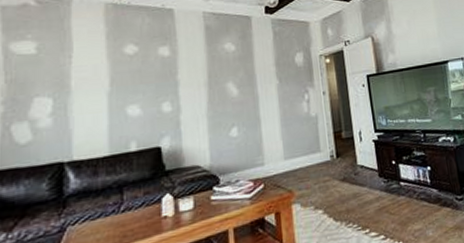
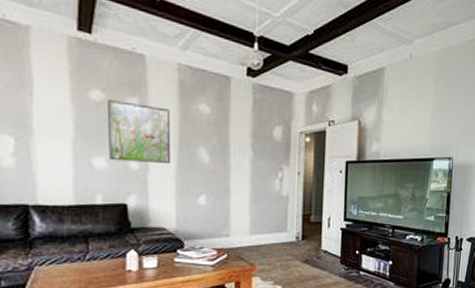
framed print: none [141,51,202,107] -> present [108,100,171,163]

